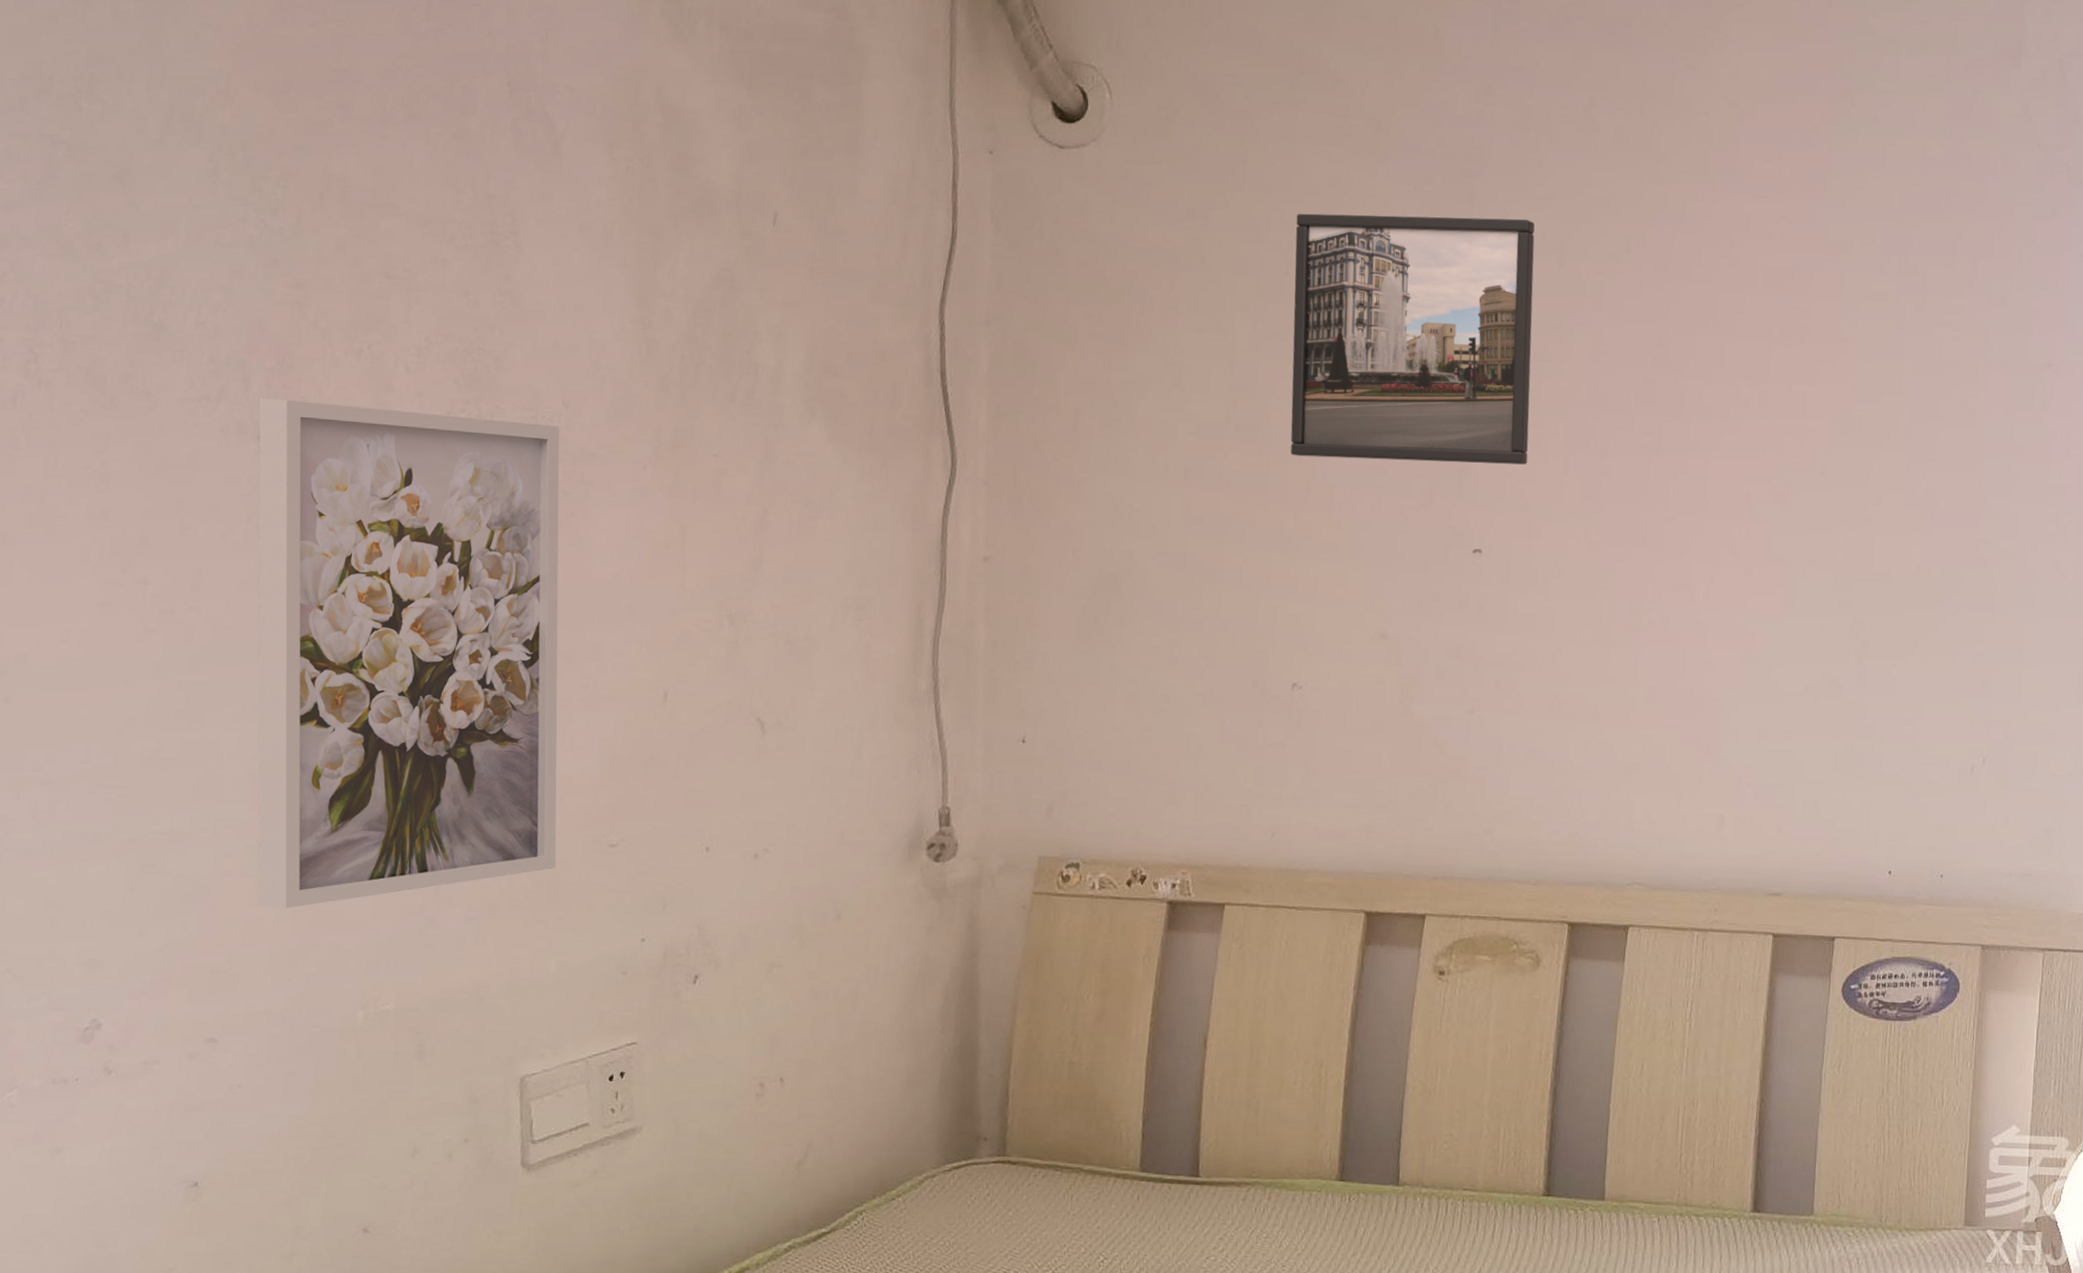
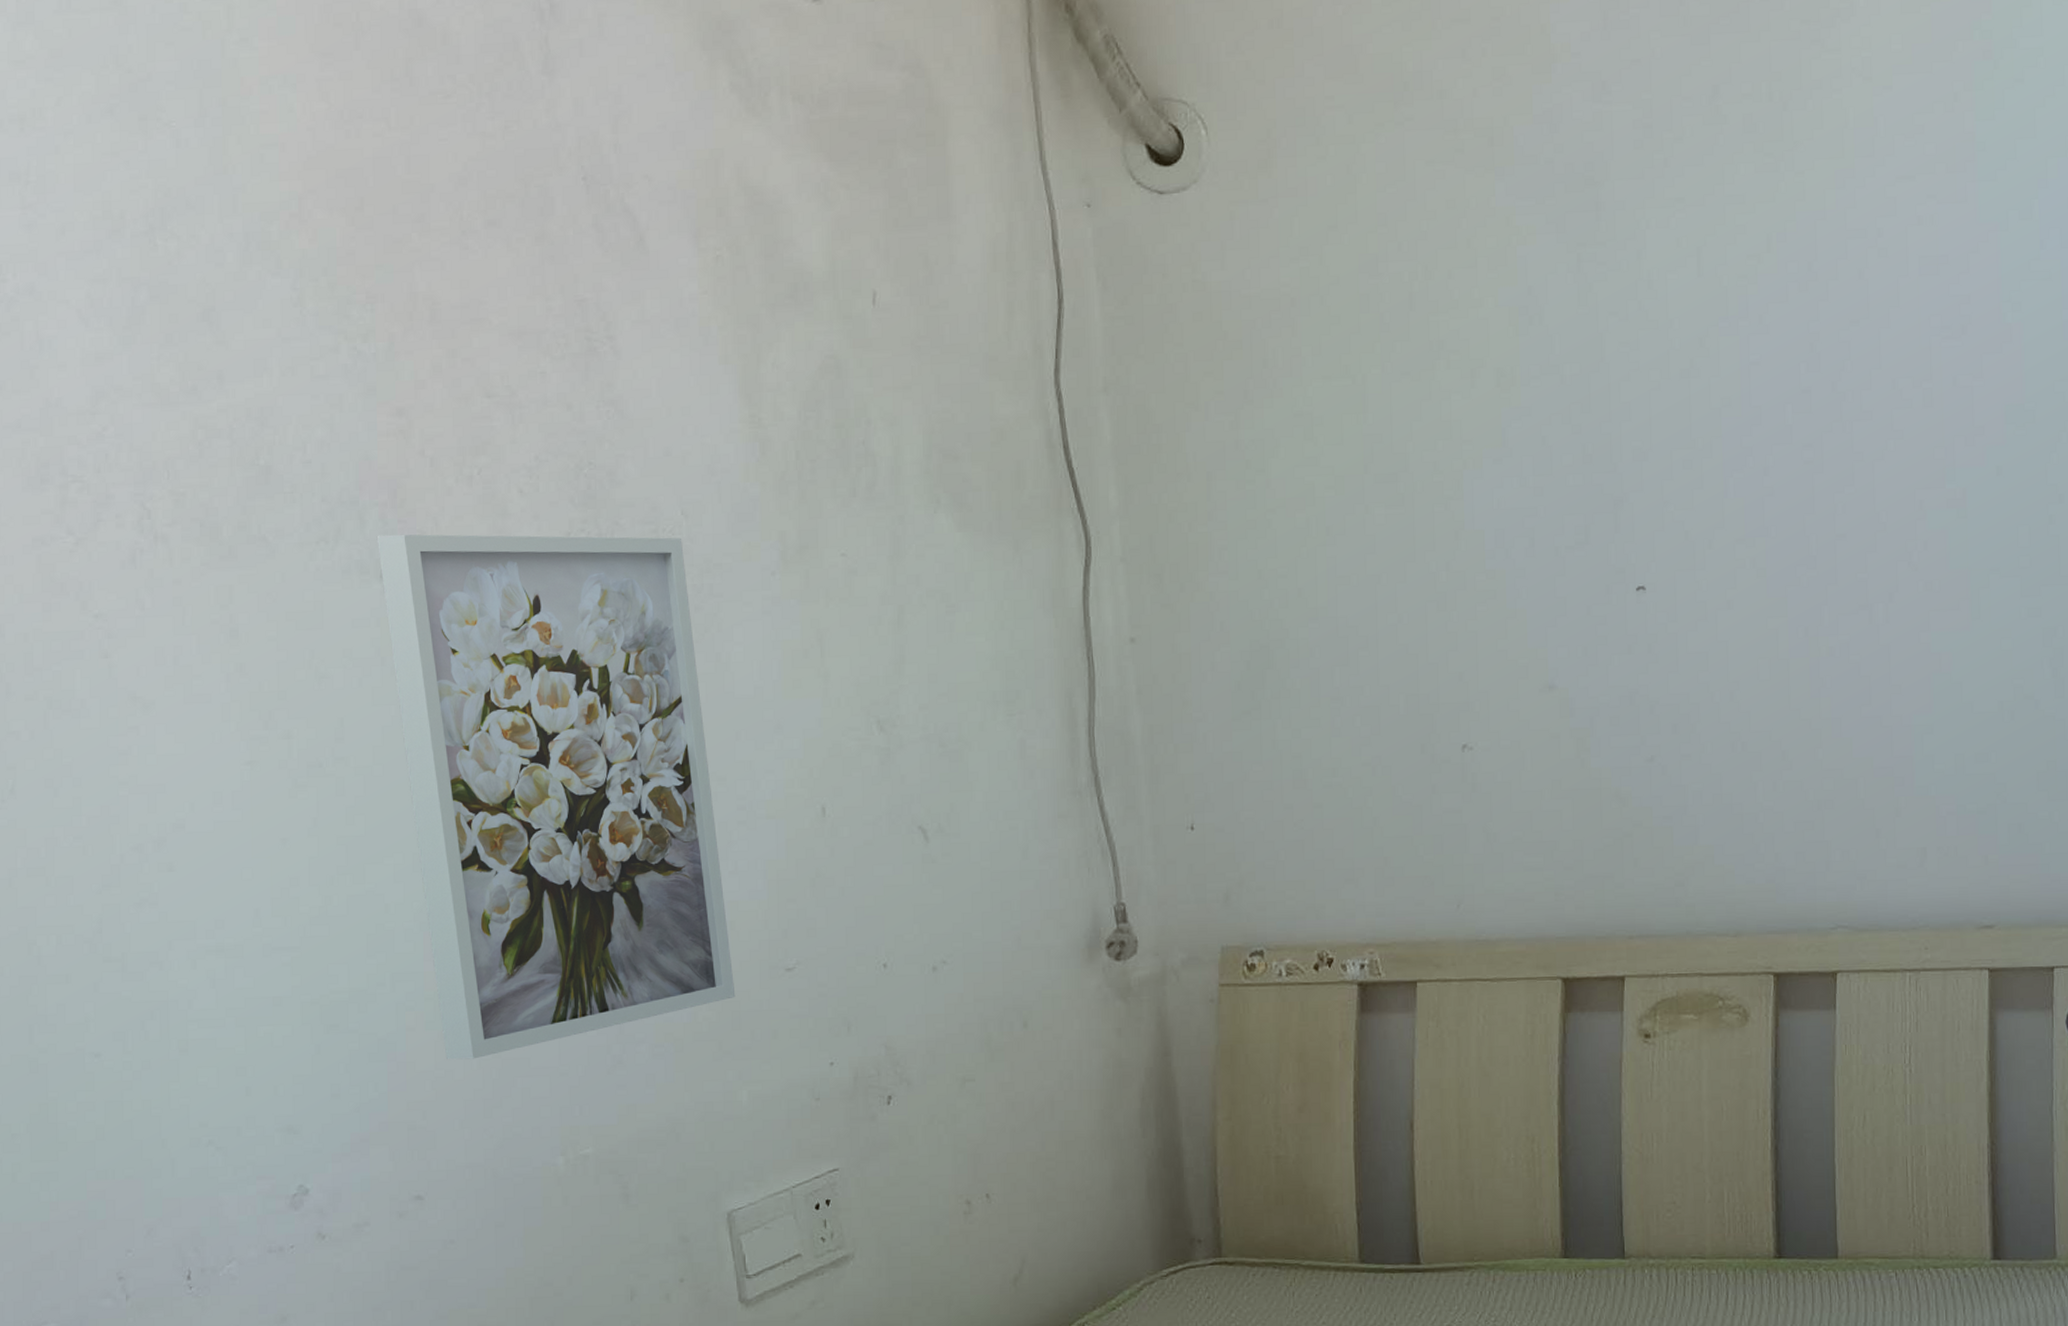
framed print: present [1290,213,1535,465] -> none [1415,225,1685,504]

